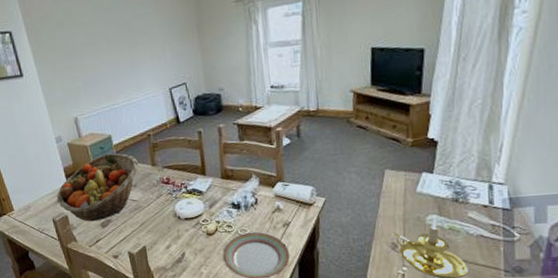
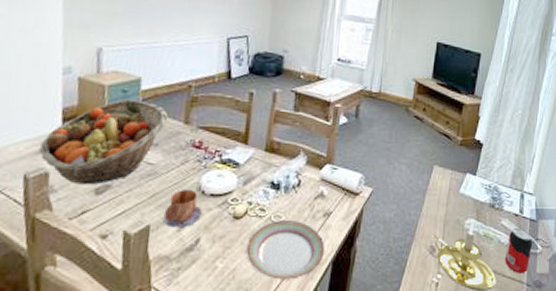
mug: none [153,217,182,247] -> present [163,190,202,228]
beverage can: none [475,218,509,261] -> present [504,227,533,273]

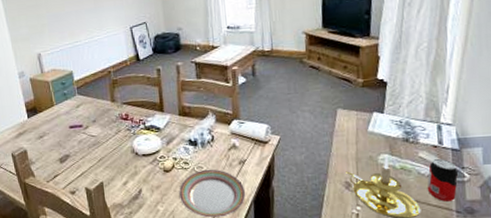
fruit basket: present [39,99,169,185] -> none [16,89,99,157]
mug: present [163,190,202,228] -> none [111,153,139,183]

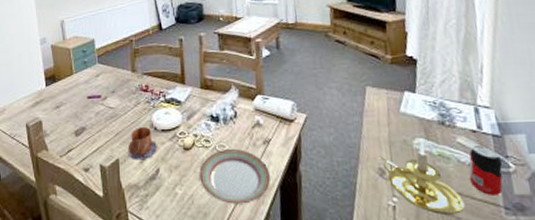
mug: none [111,153,139,183] -> present [128,127,157,160]

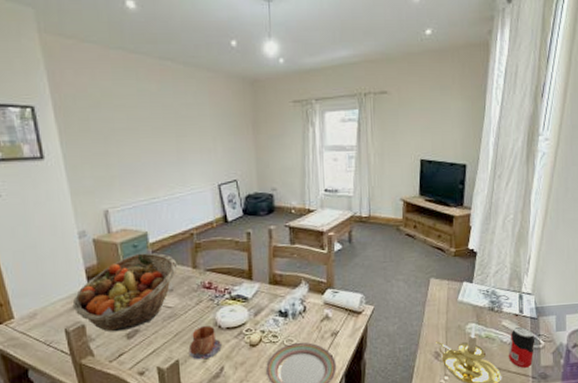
fruit basket: none [33,57,119,129] -> present [72,252,178,332]

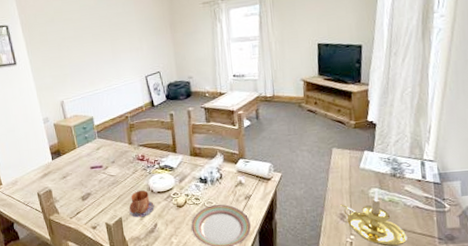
fruit basket: present [72,252,178,332] -> none [42,133,117,195]
beverage can: present [508,326,535,368] -> none [412,191,440,230]

